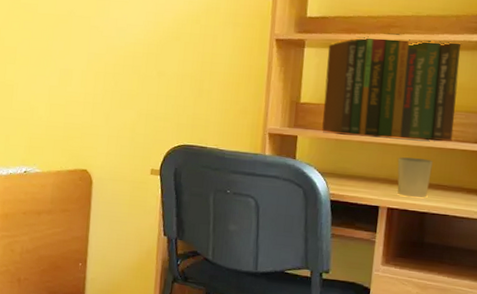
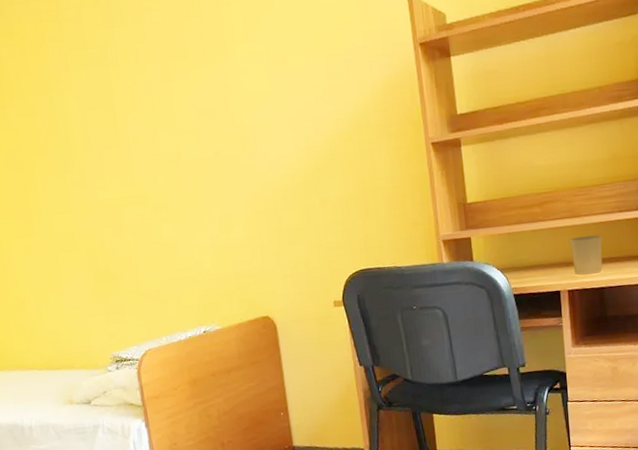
books: present [321,33,461,141] -> none [483,114,616,228]

